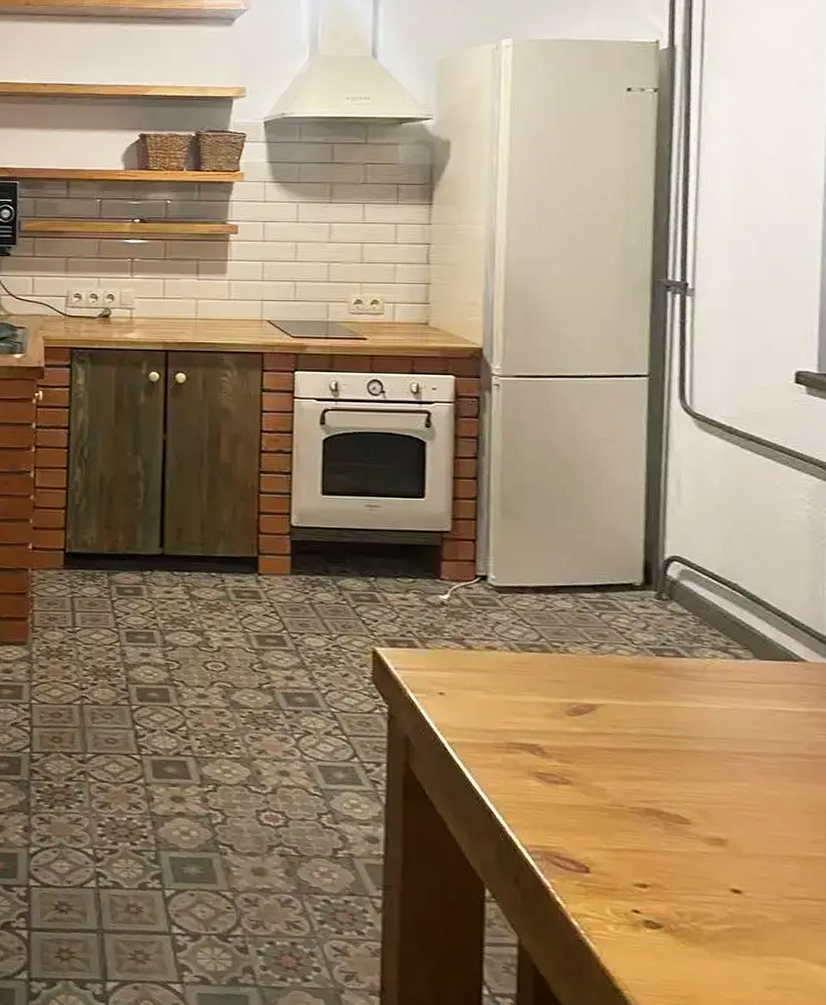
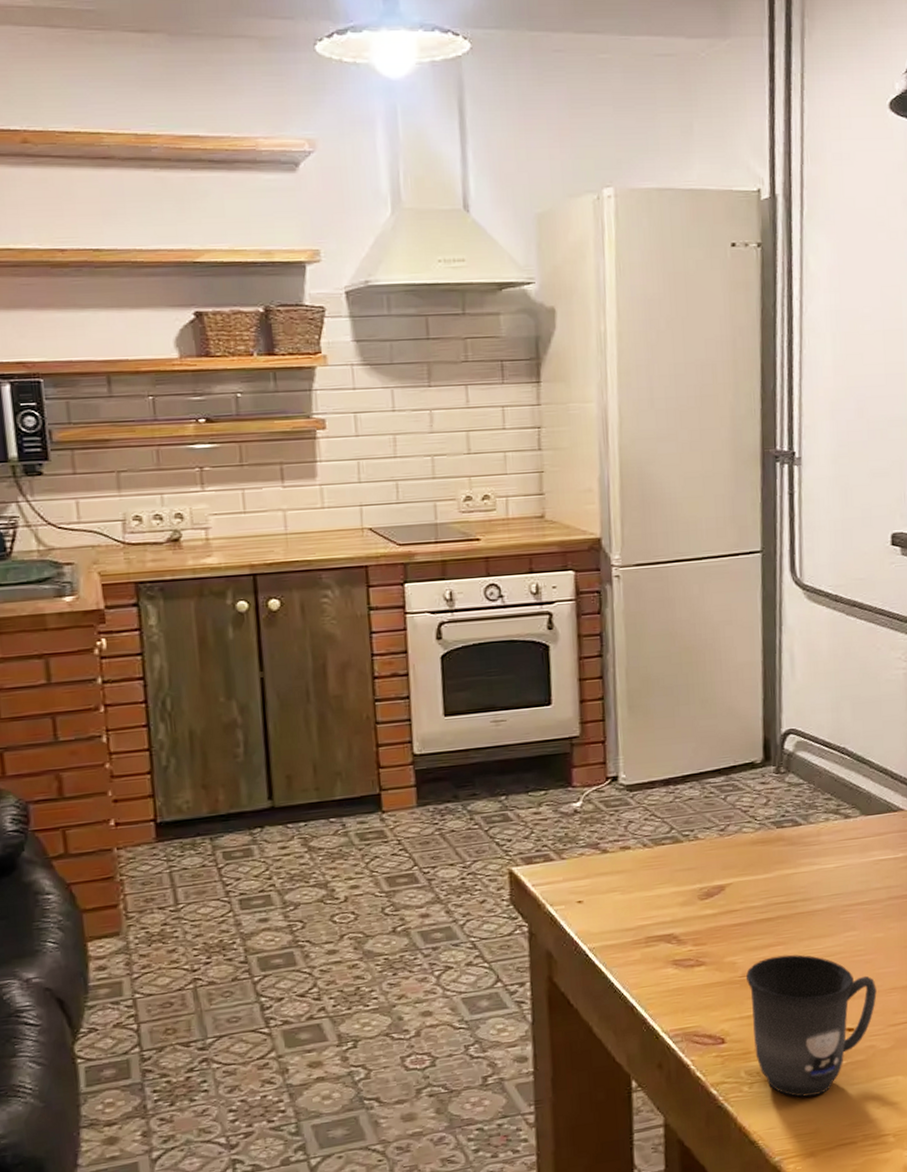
mug: none [615,791,770,956] -> present [745,954,877,1097]

